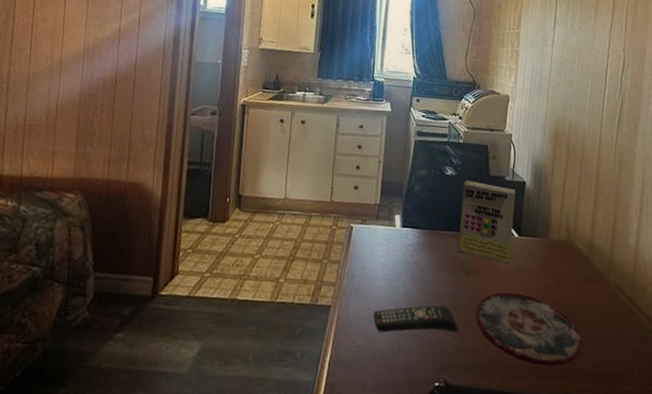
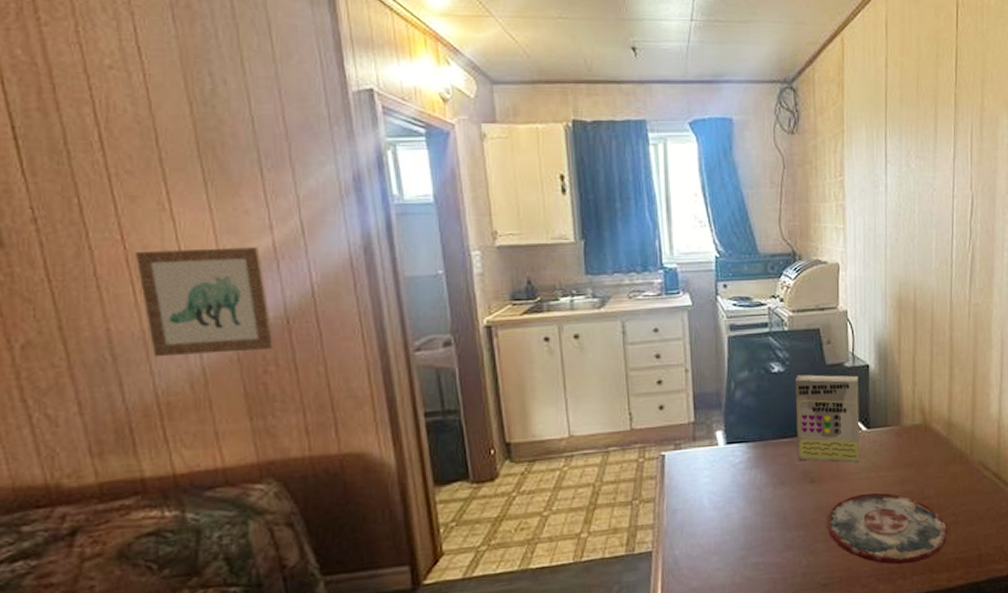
wall art: none [31,22,110,99] -> present [136,247,274,357]
remote control: present [373,305,458,332] -> none [705,524,809,568]

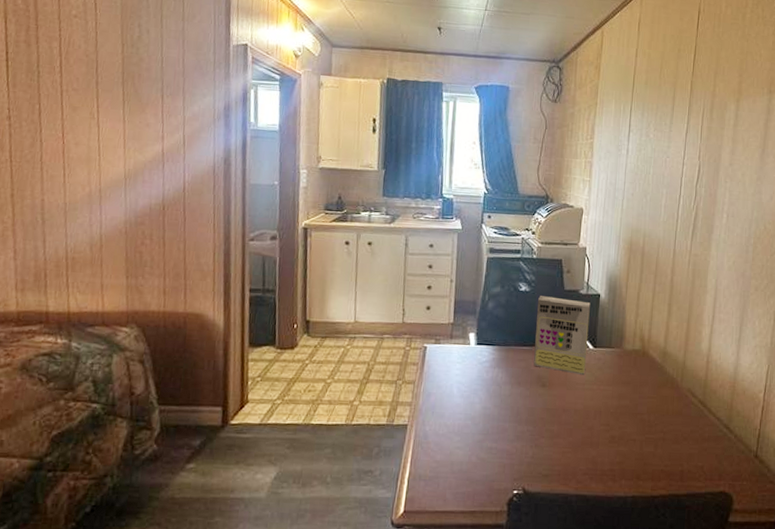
wall art: present [136,247,274,357] -> none [69,146,153,227]
plate: present [826,493,948,565] -> none [551,403,656,469]

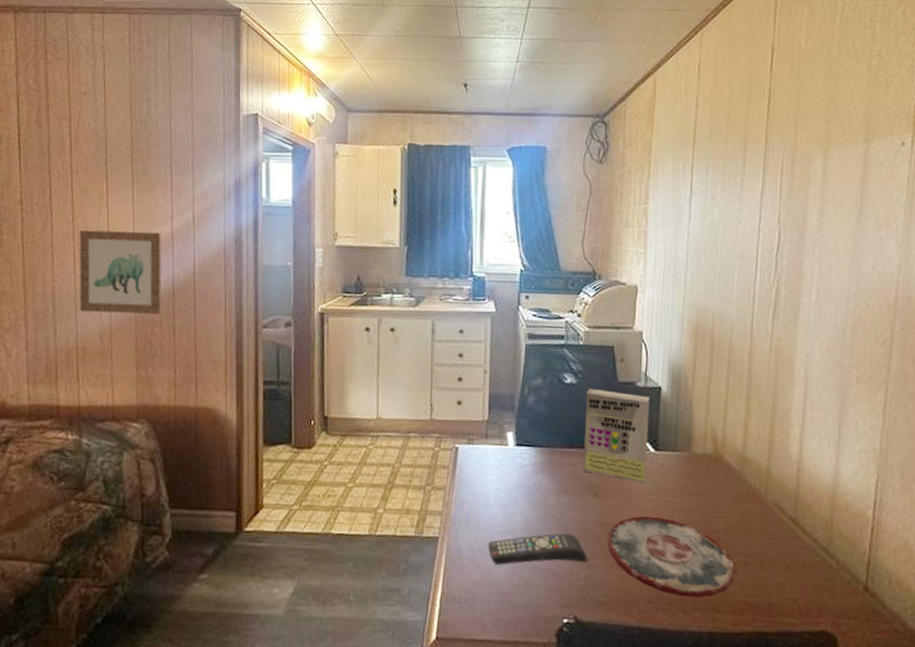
wall art: none [69,146,153,227] -> present [79,229,162,315]
remote control: none [450,418,535,447] -> present [487,533,588,565]
plate: none [551,403,656,469] -> present [606,516,736,598]

